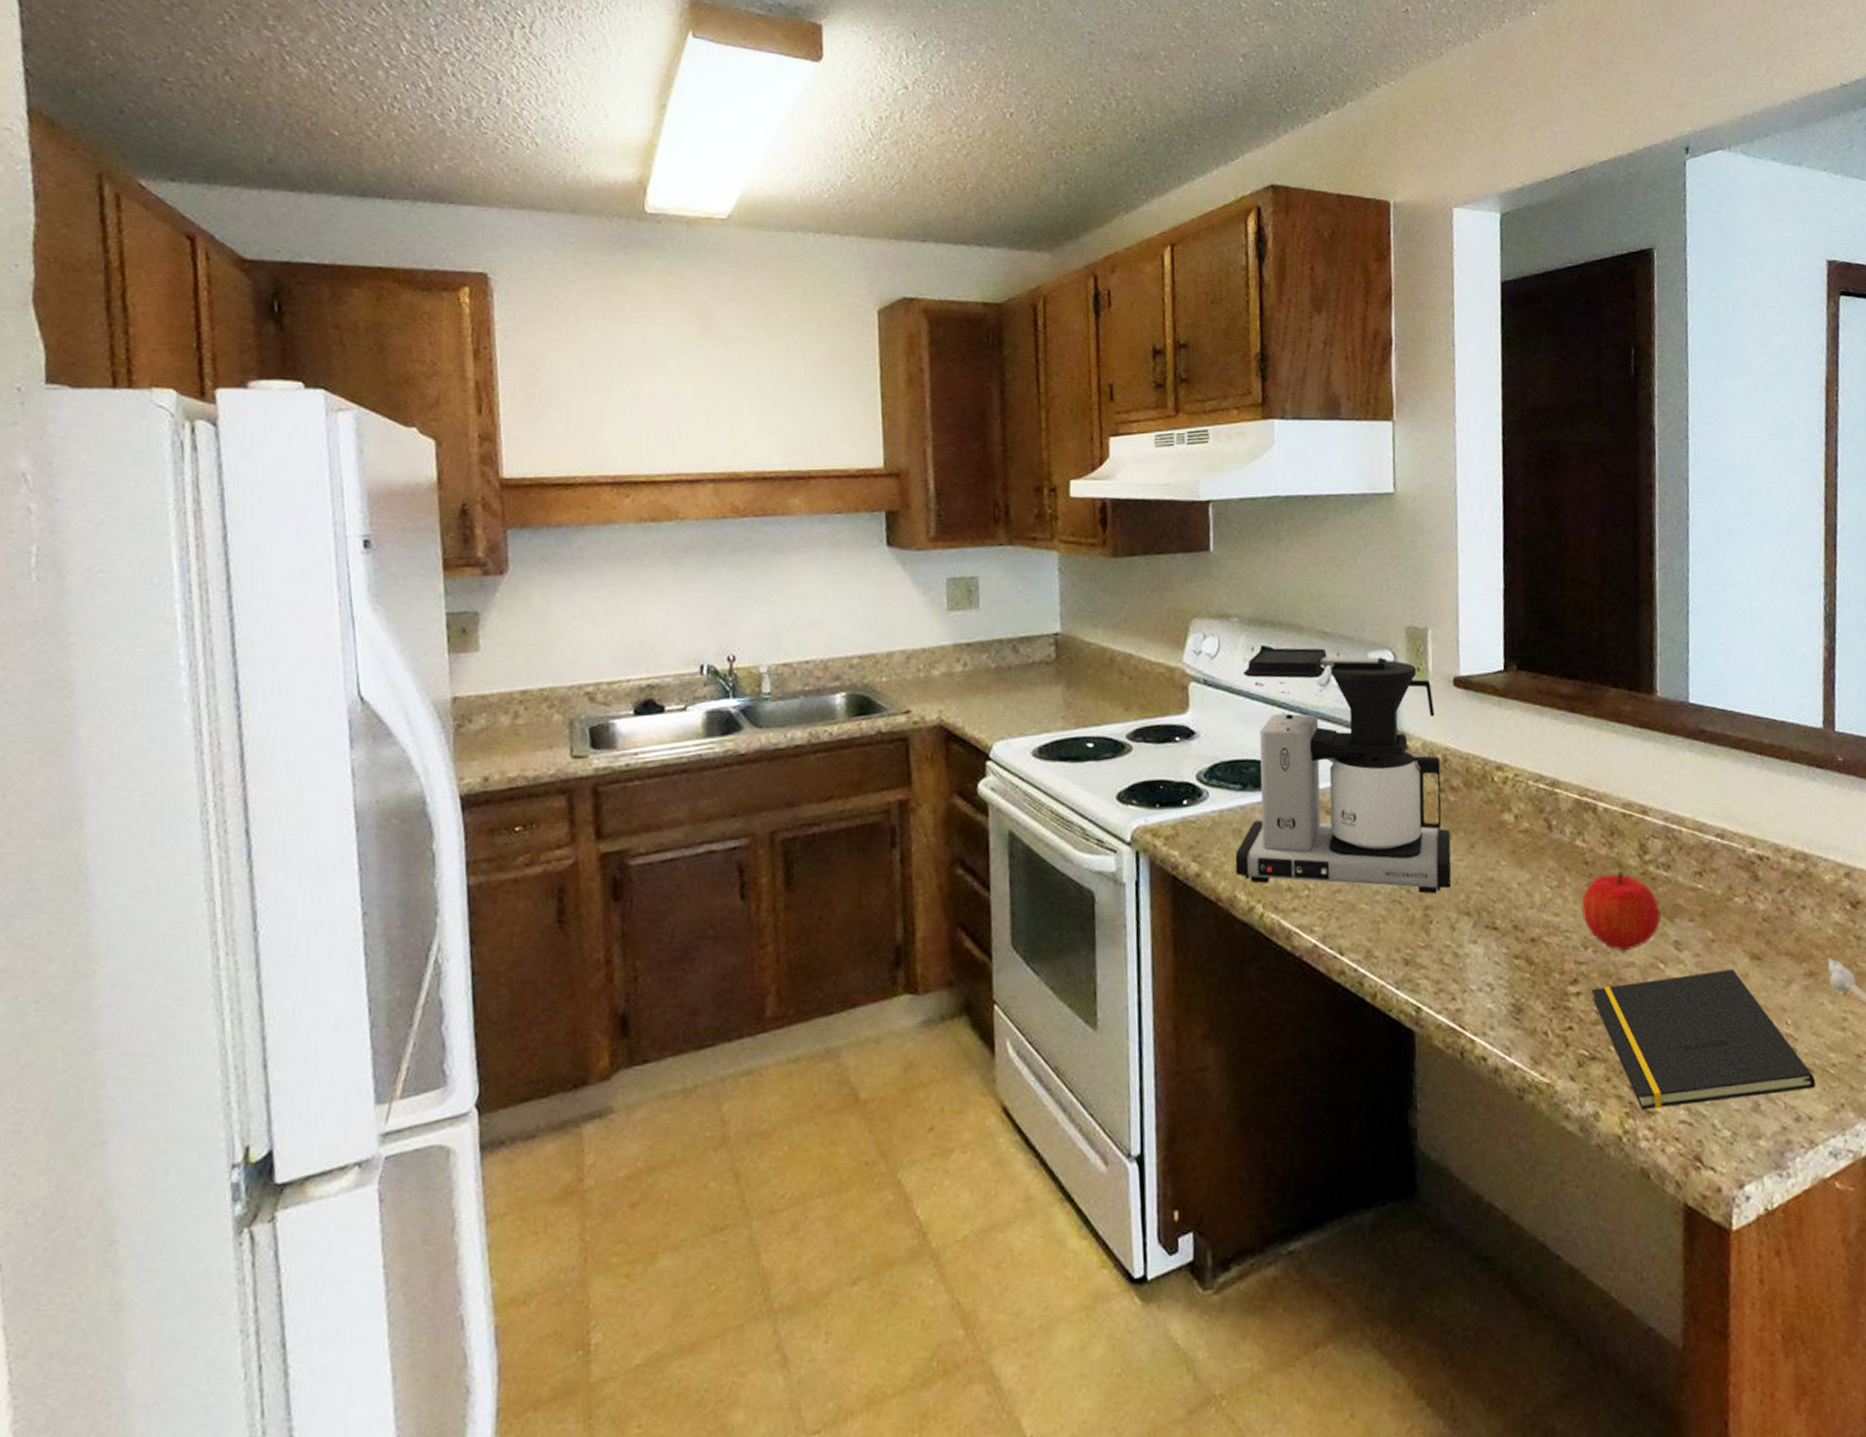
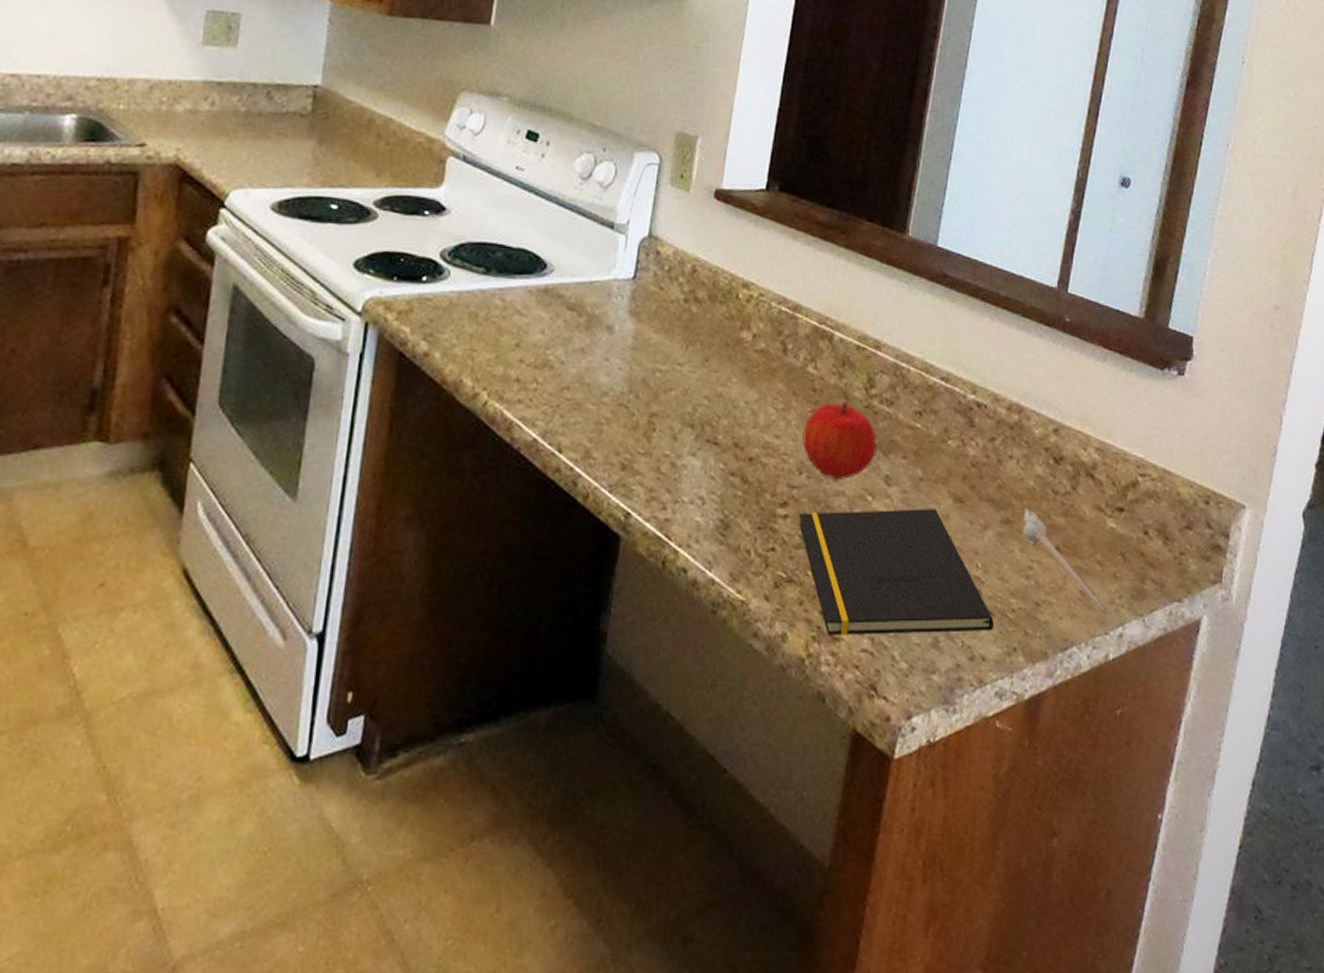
coffee maker: present [1235,647,1452,894] -> none [465,133,692,403]

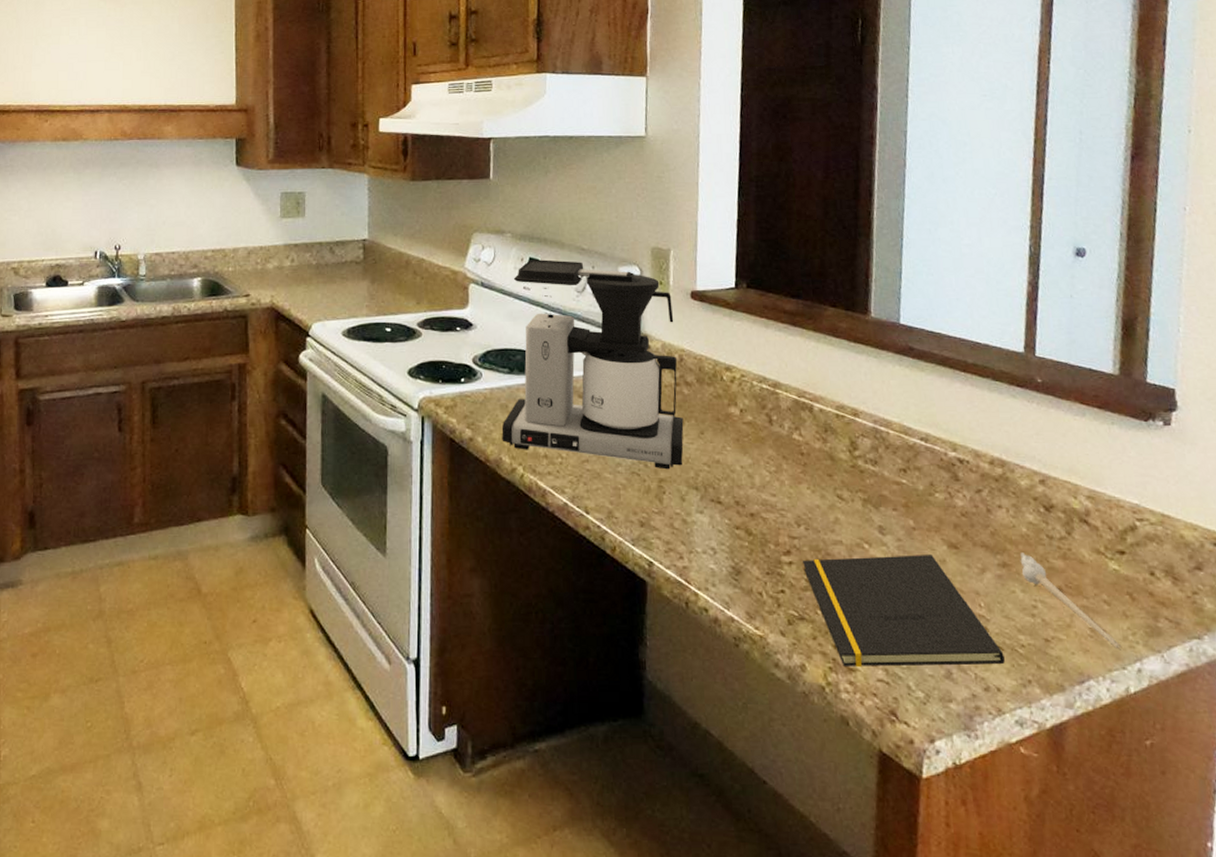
coffee maker: none [465,133,692,403] -> present [501,259,684,470]
fruit: present [802,402,877,481] -> none [796,463,867,531]

